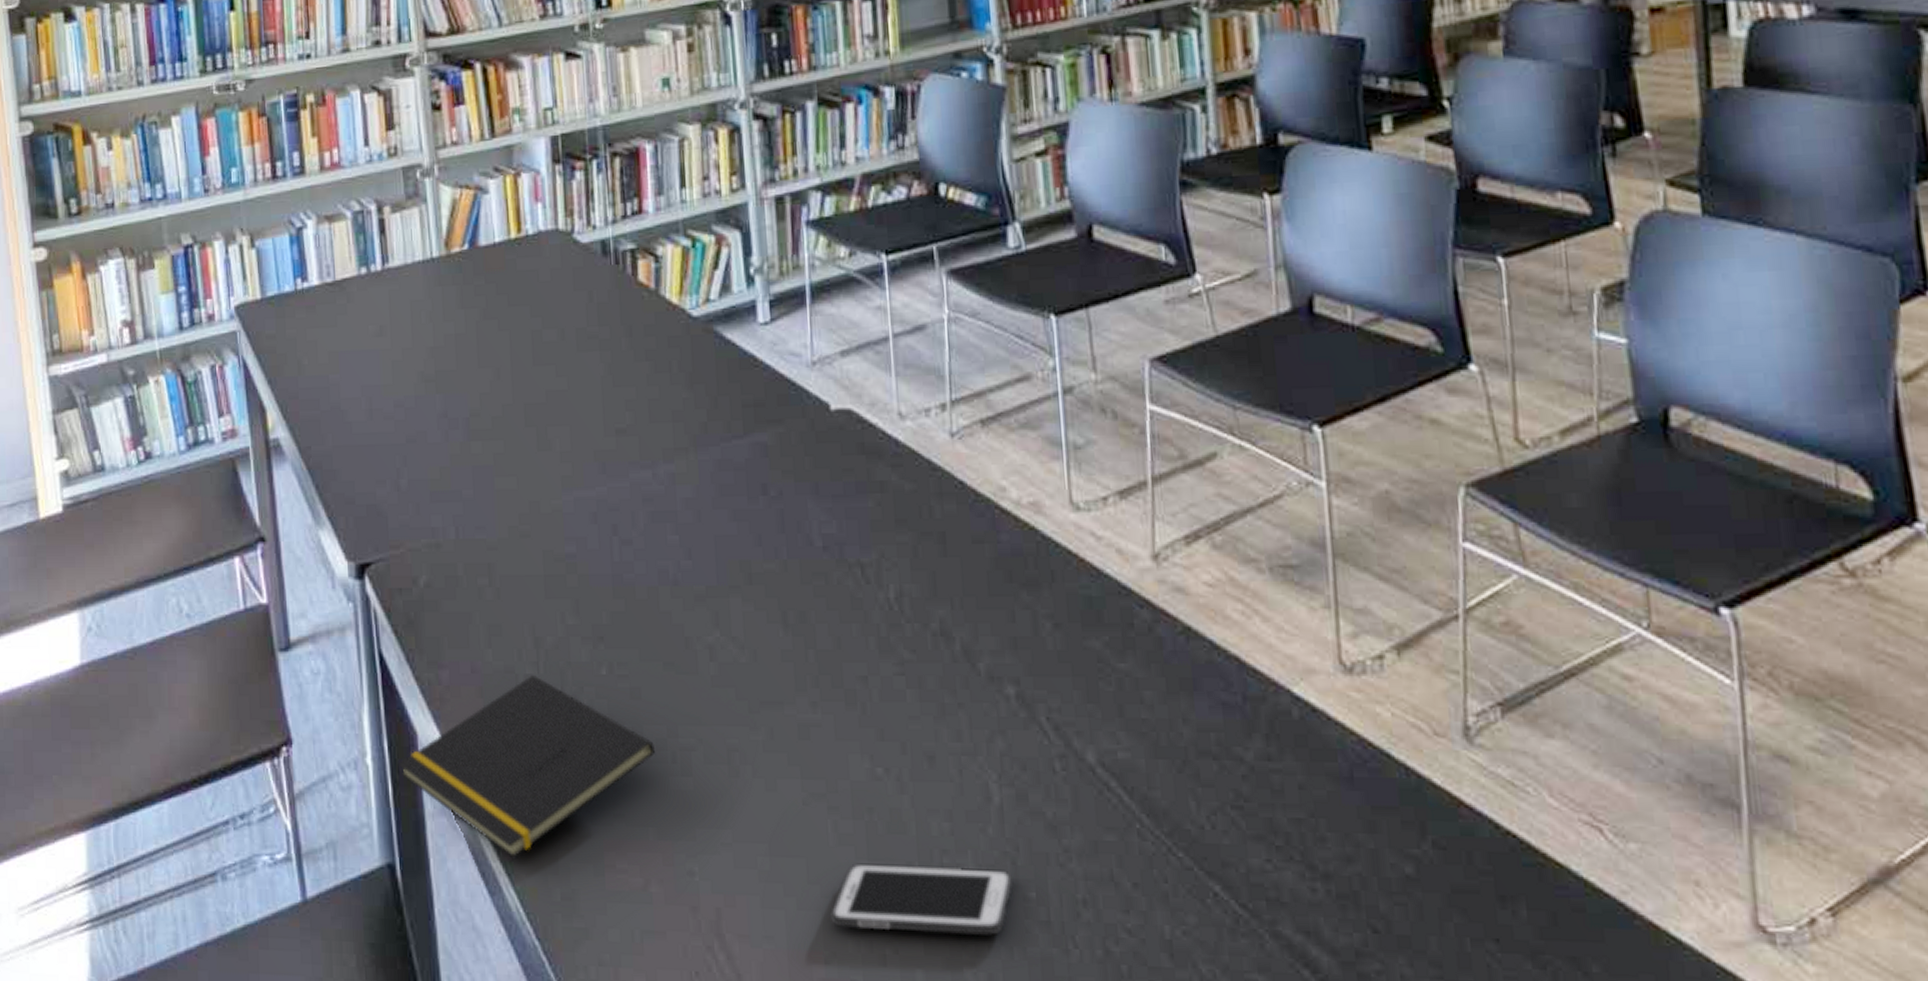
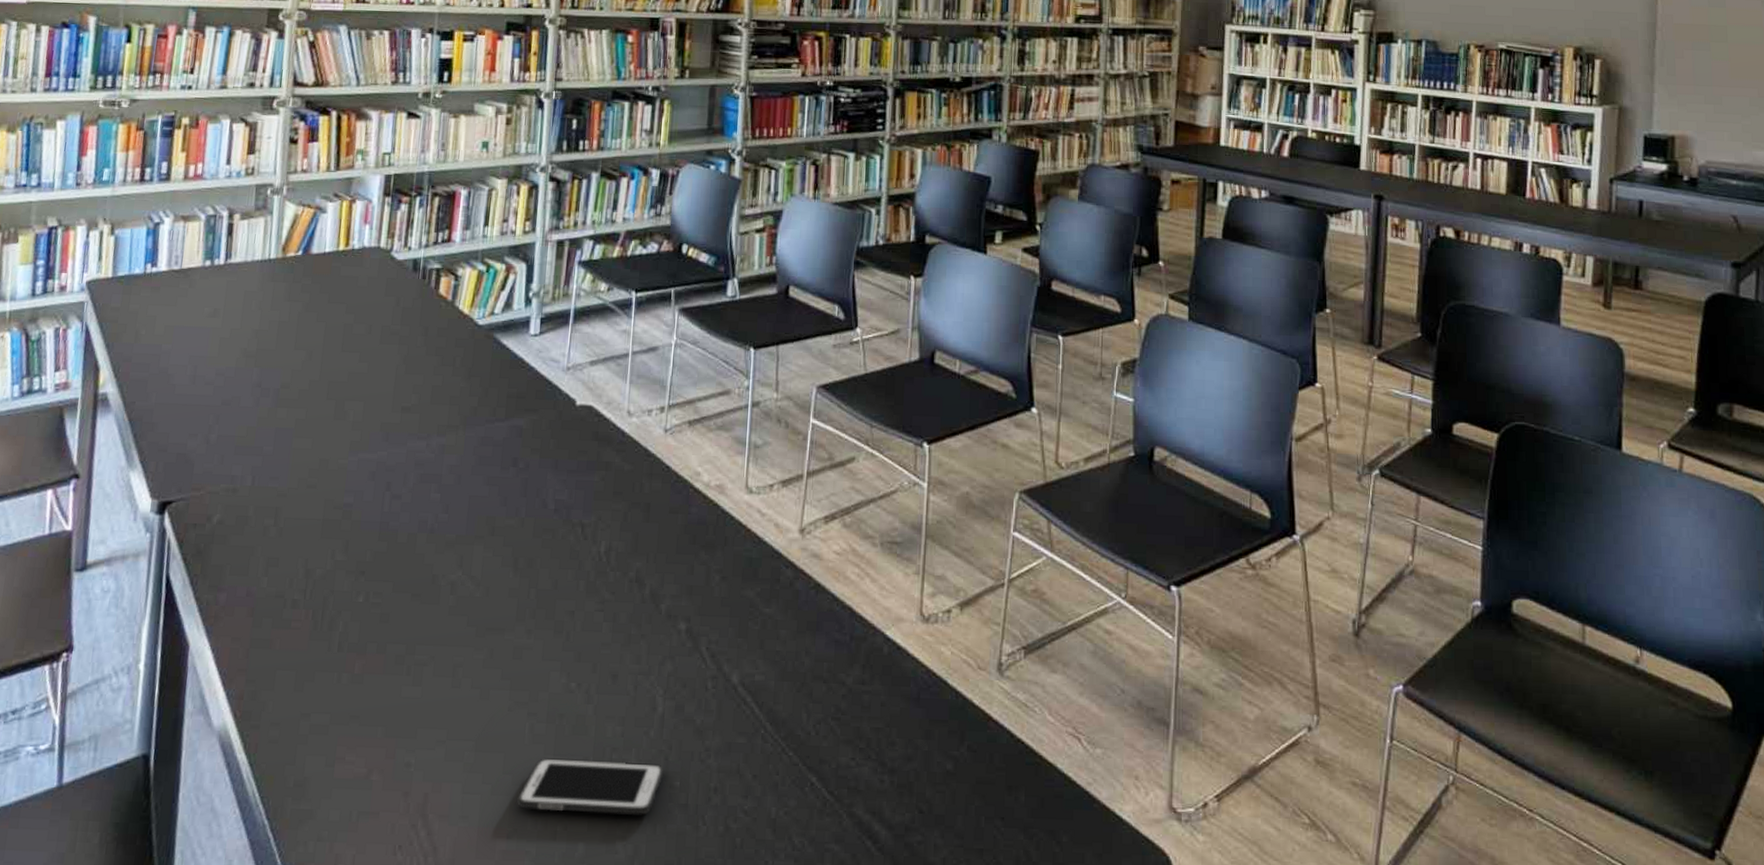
notepad: present [398,674,656,858] -> none [167,599,394,751]

